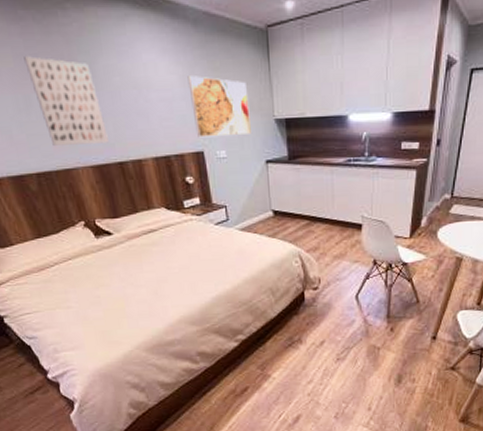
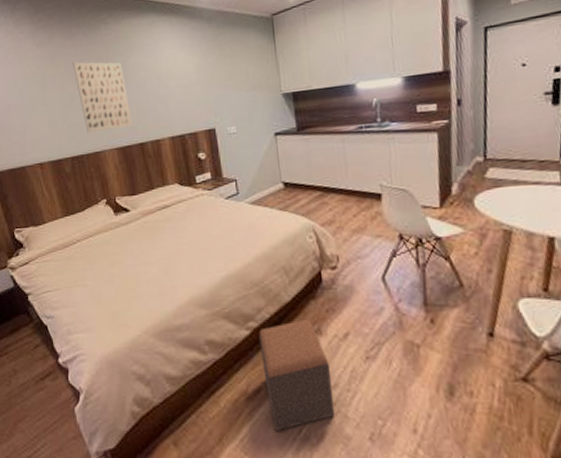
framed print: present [187,76,251,138] -> none [202,62,260,116]
footstool: none [246,332,309,417] -> present [258,320,336,431]

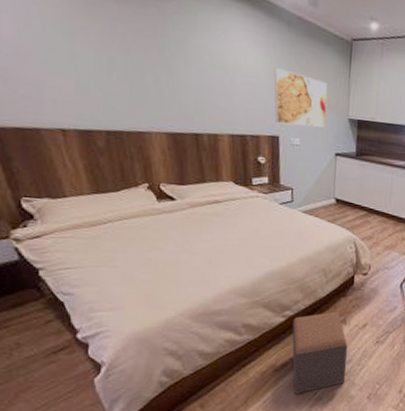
wall art: present [73,62,132,132] -> none [116,21,188,114]
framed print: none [202,62,260,116] -> present [274,68,328,128]

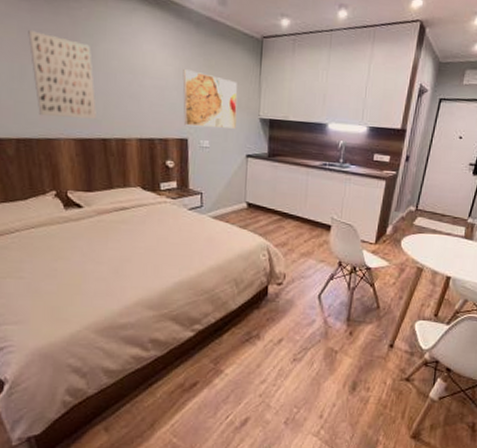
wall art: none [116,21,188,114] -> present [28,30,97,119]
footstool: present [292,312,348,394] -> none [201,326,262,417]

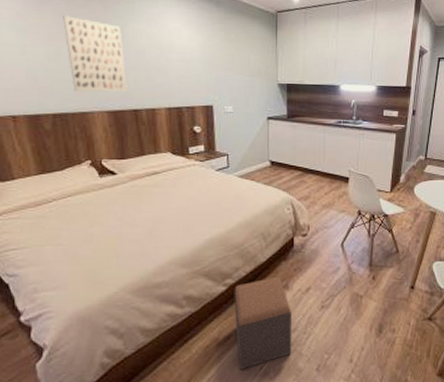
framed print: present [182,69,238,129] -> none [206,43,257,94]
footstool: none [201,326,262,417] -> present [234,277,292,369]

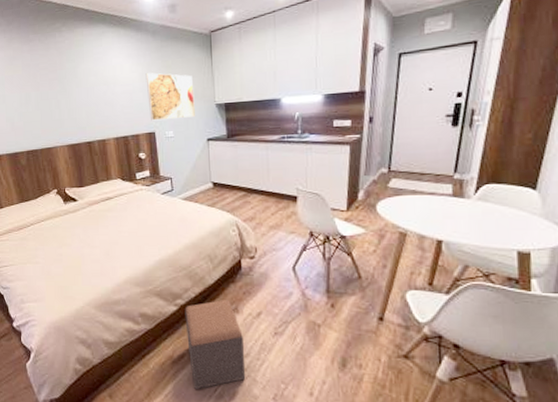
wall art: present [63,16,127,93] -> none [29,65,82,130]
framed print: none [206,43,257,94] -> present [145,72,195,121]

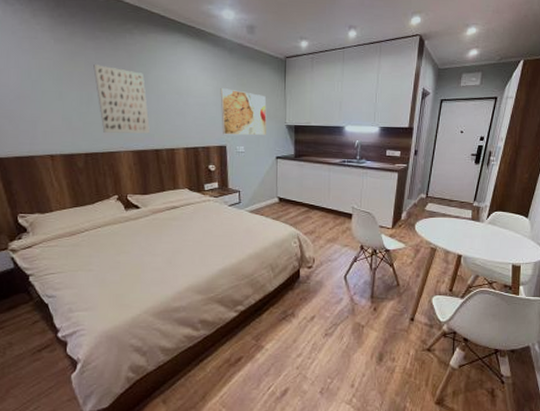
wall art: none [29,65,82,130] -> present [93,64,150,134]
footstool: present [185,300,246,389] -> none [244,306,298,388]

